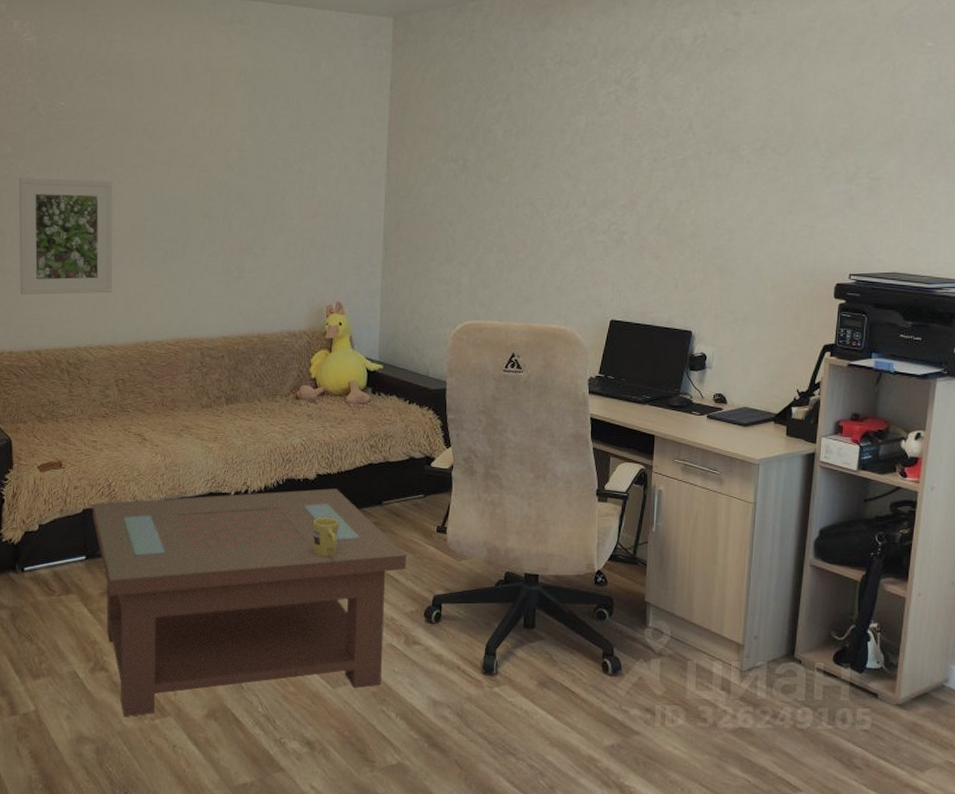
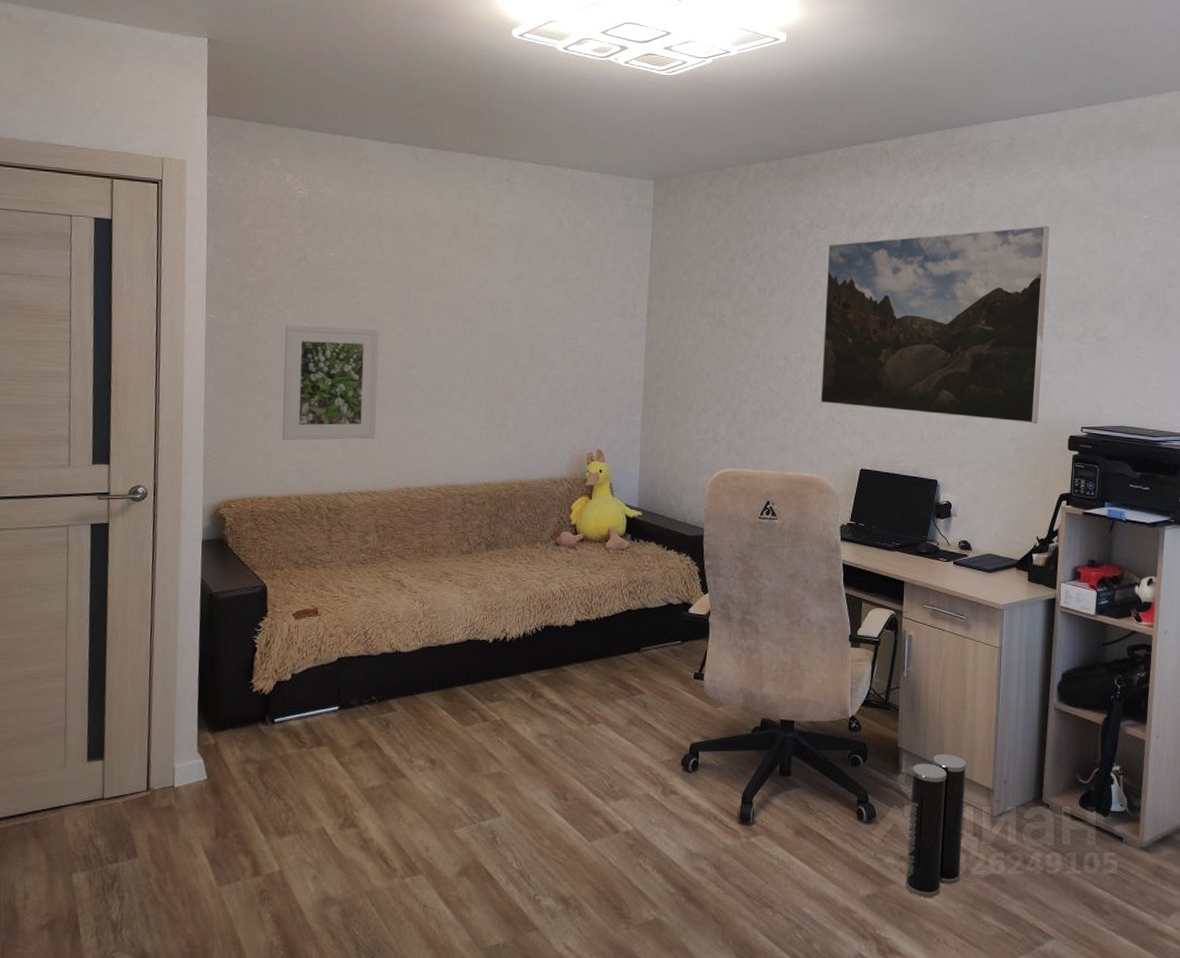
coffee table: present [92,489,406,717] -> none [347,635,664,875]
mug: present [312,517,340,557] -> none [570,664,598,705]
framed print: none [569,57,822,271] -> present [820,226,1050,424]
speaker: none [650,608,717,748] -> present [905,753,967,897]

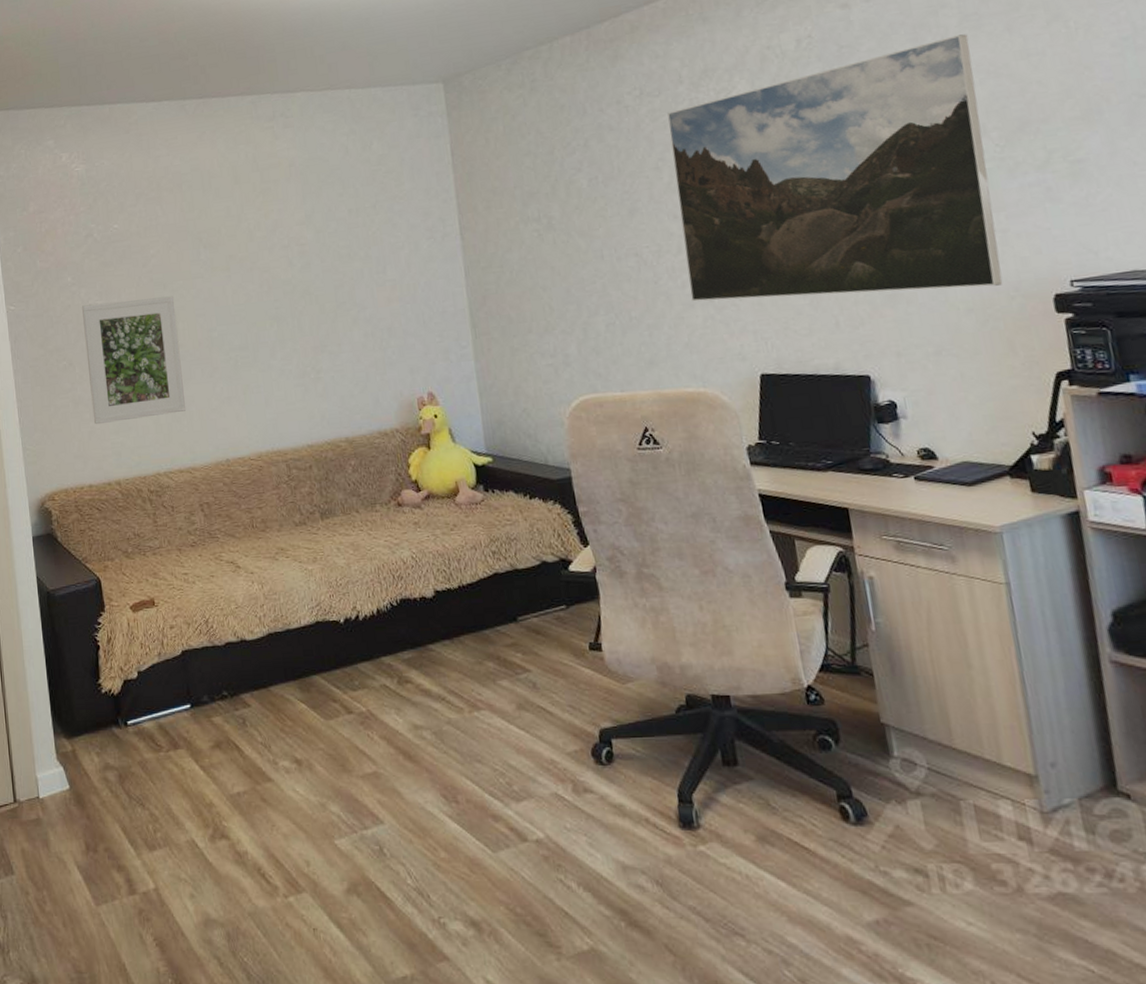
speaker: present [905,753,967,897] -> none [907,729,1011,924]

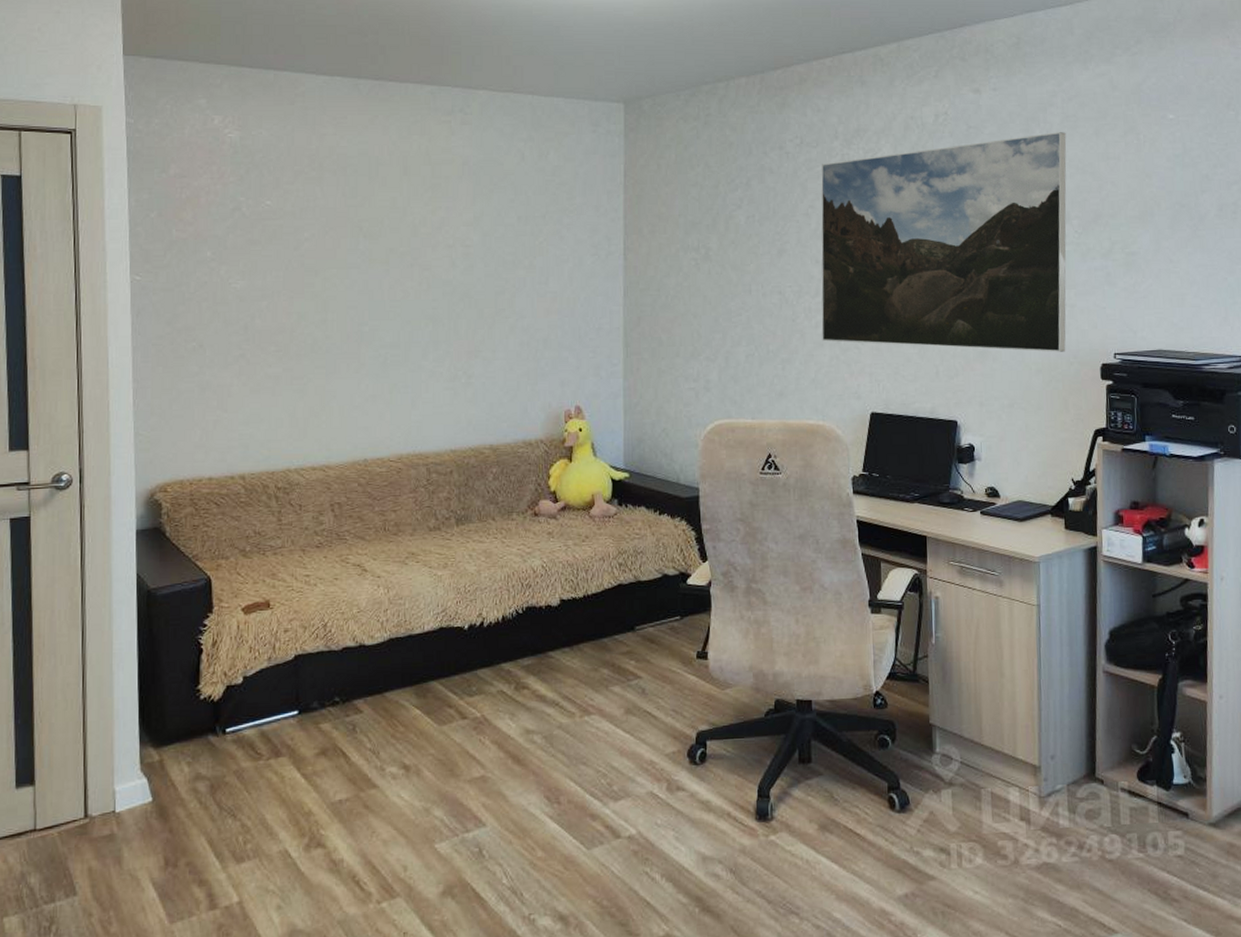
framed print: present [81,296,187,425] -> none [219,283,327,414]

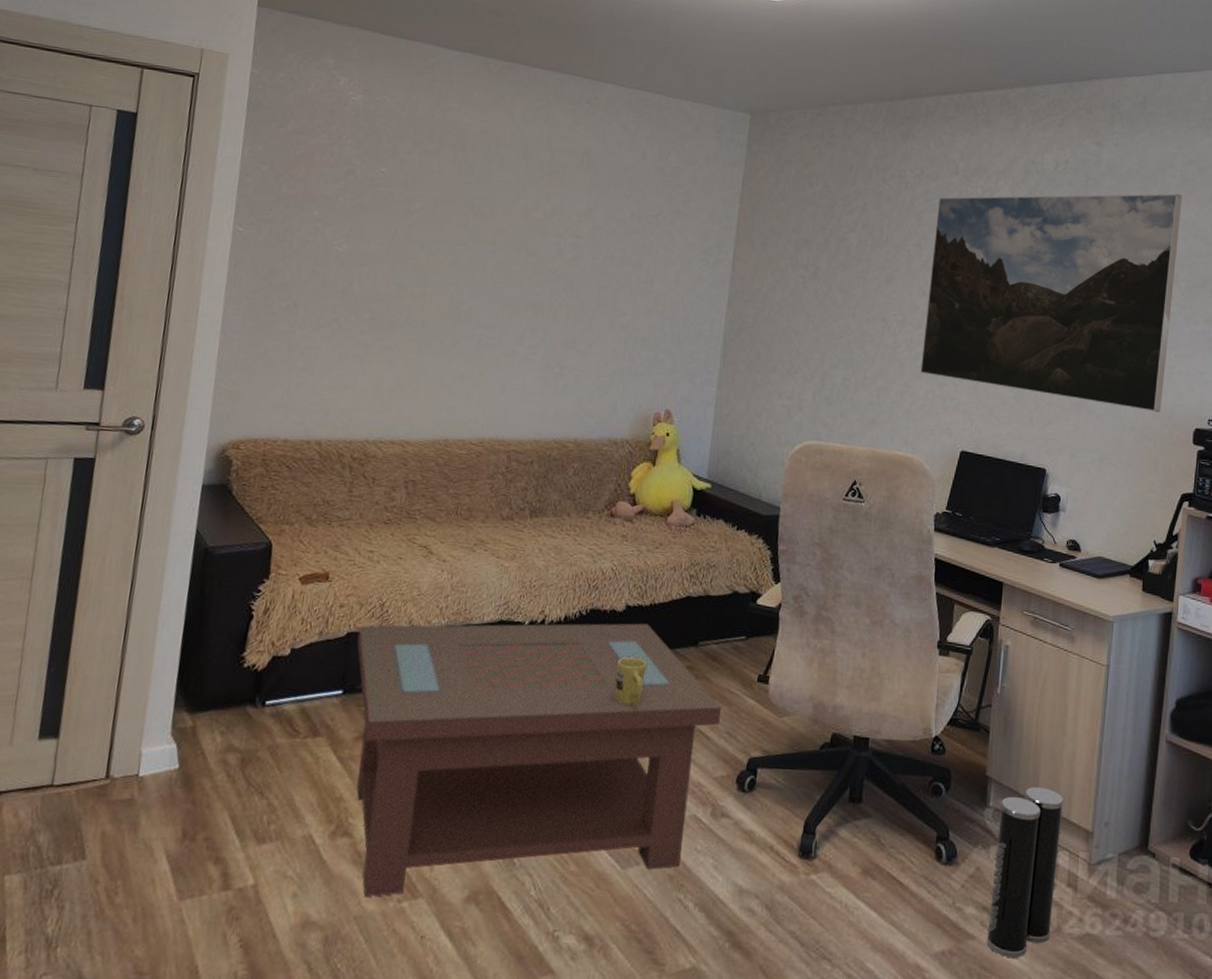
coffee table: none [305,615,664,901] -> present [357,623,721,897]
mug: none [558,648,588,694] -> present [614,656,648,705]
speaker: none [946,728,1010,893] -> present [986,786,1064,958]

